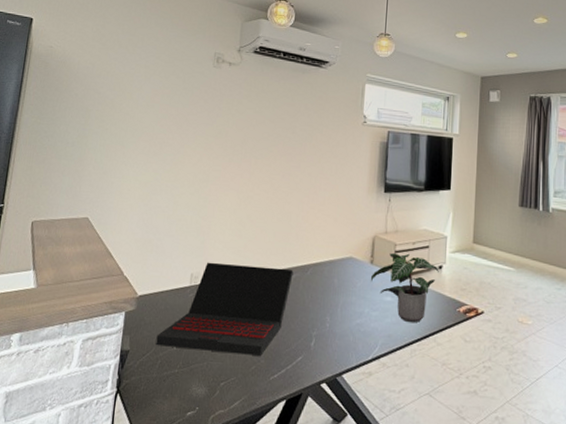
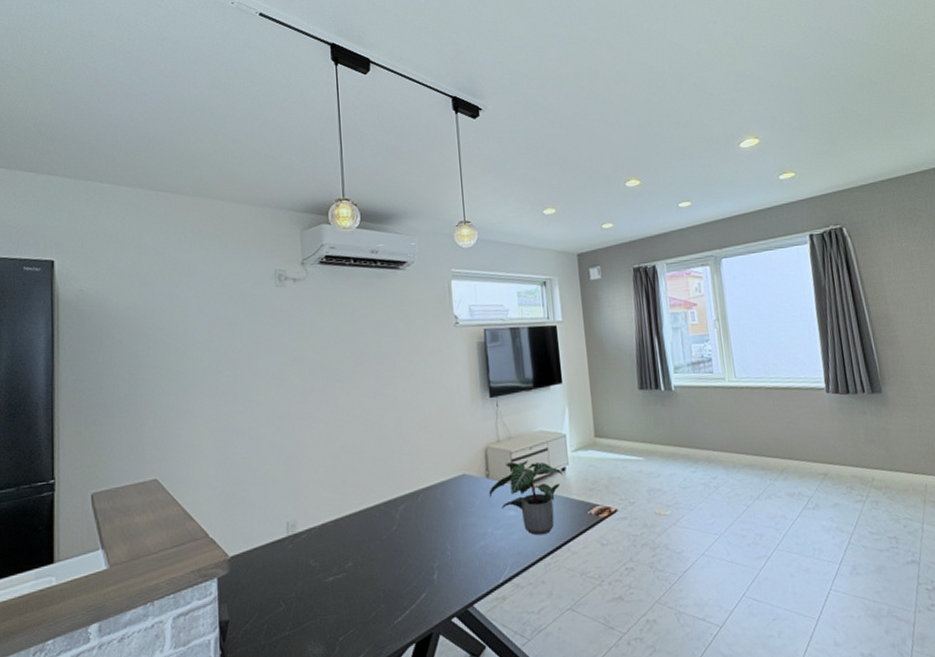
laptop: present [156,262,294,356] -> none [258,499,403,609]

